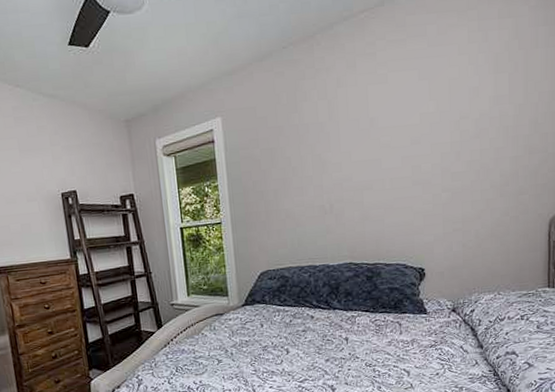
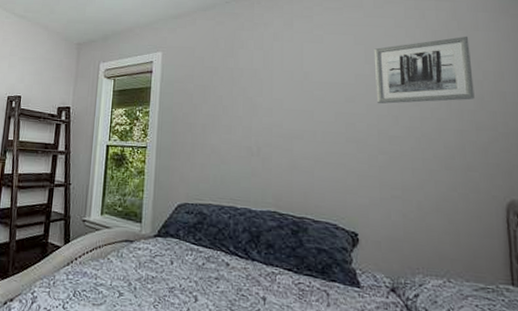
wall art: none [437,55,530,142] -> present [373,36,475,104]

